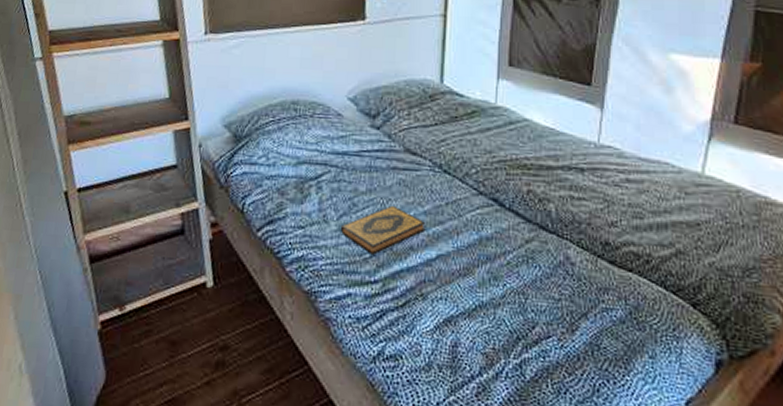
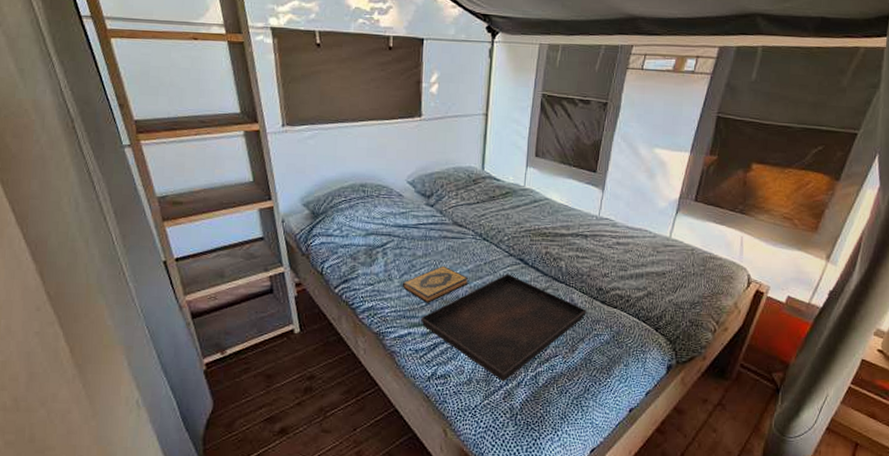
serving tray: none [364,218,589,370] -> present [421,274,587,381]

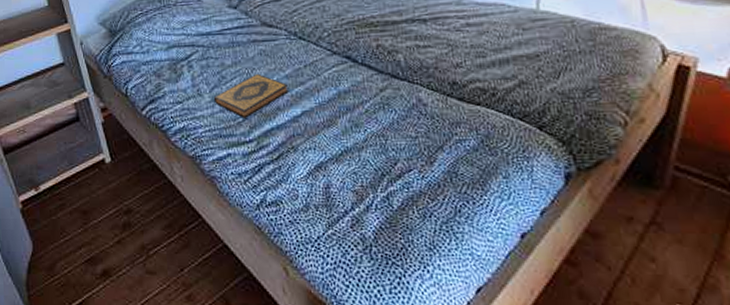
serving tray: present [421,274,587,381] -> none [240,75,441,205]

